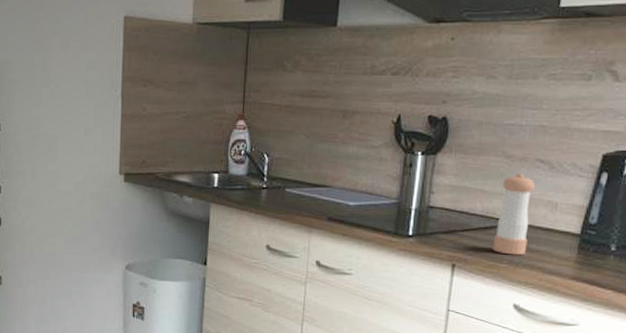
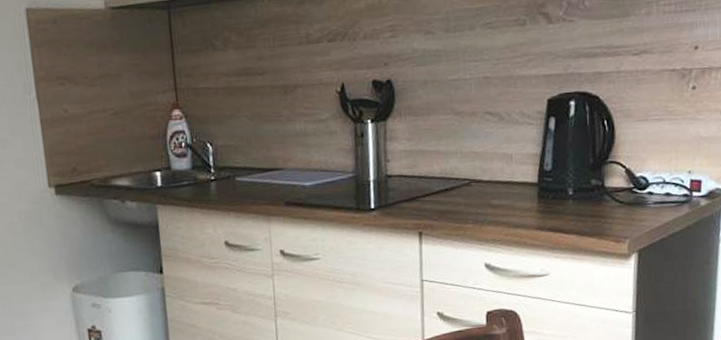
pepper shaker: present [493,173,535,256] -> none [455,128,489,214]

